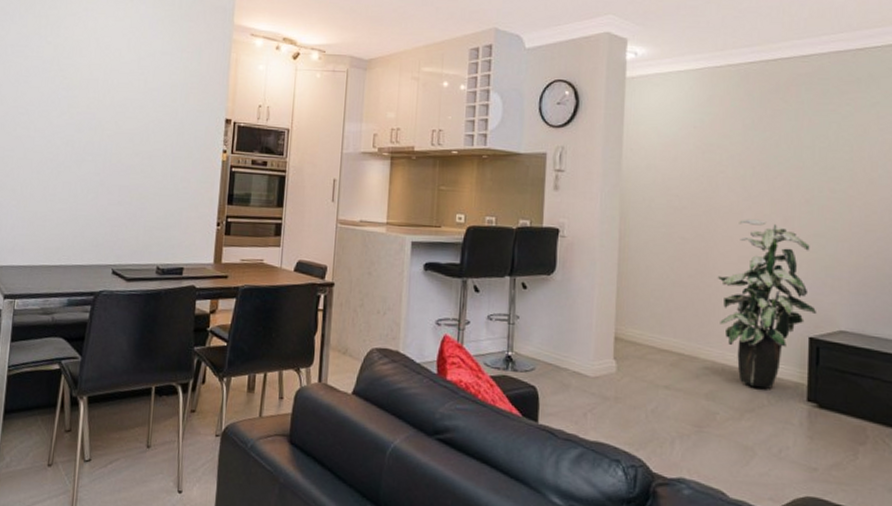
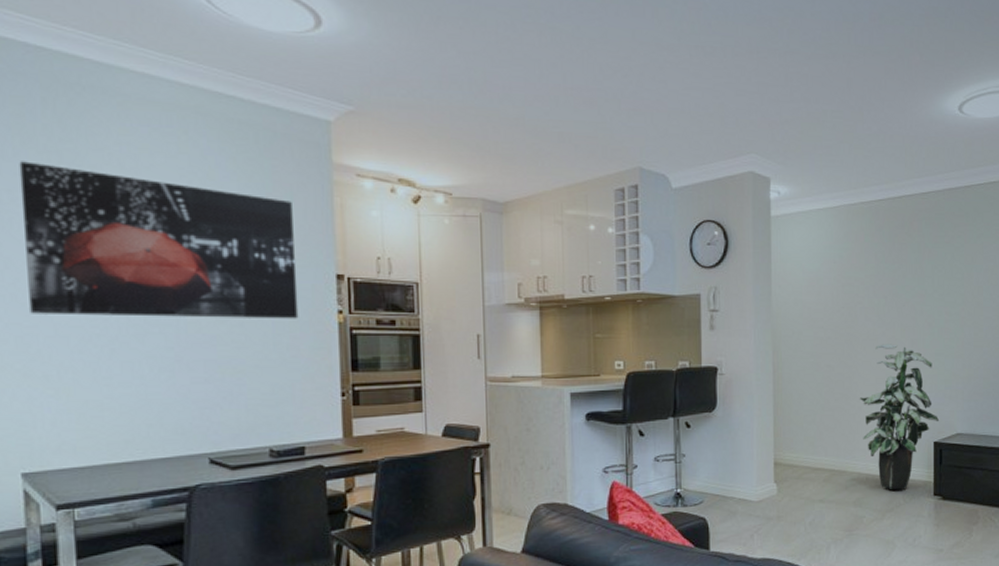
wall art: none [11,23,200,156] -> present [19,161,299,319]

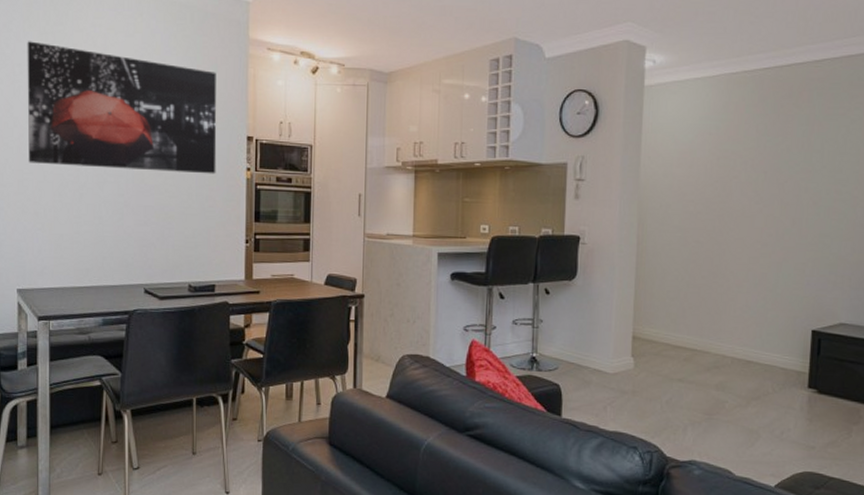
indoor plant: present [859,344,940,490] -> none [728,221,820,378]

